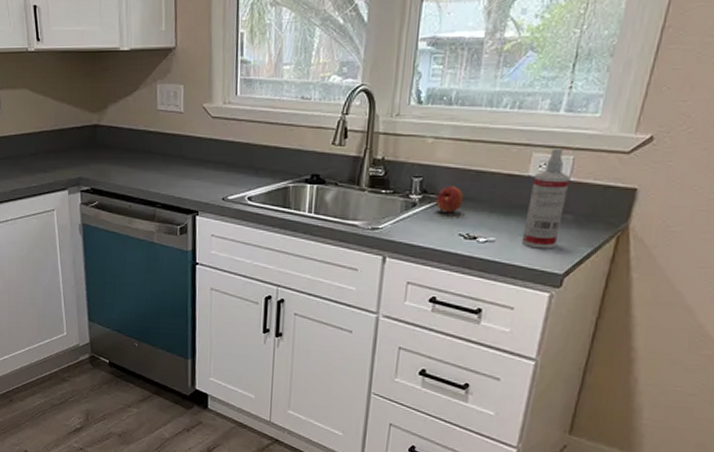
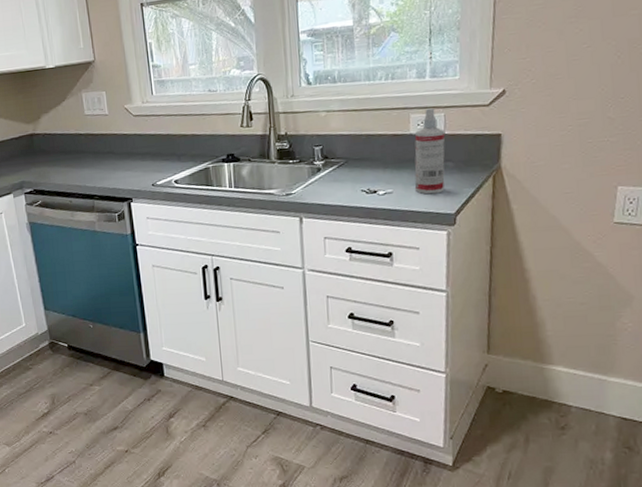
fruit: present [436,186,464,213] -> none [337,150,360,174]

